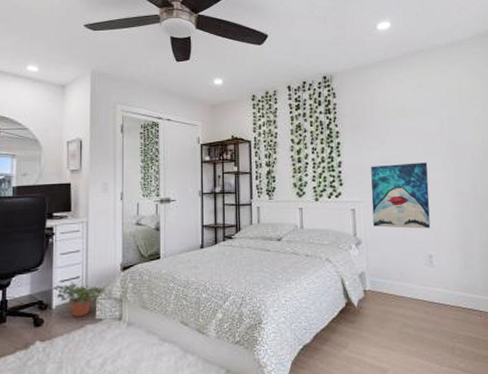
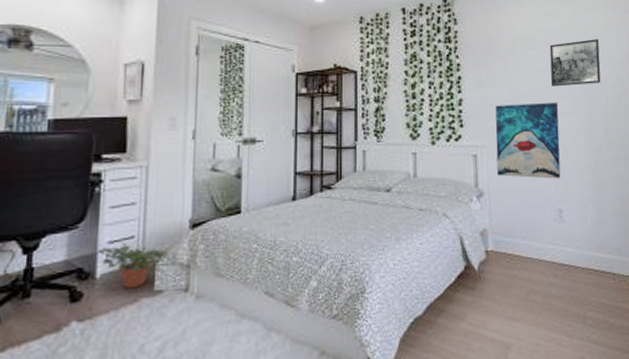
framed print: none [419,105,467,148] -> present [549,39,601,87]

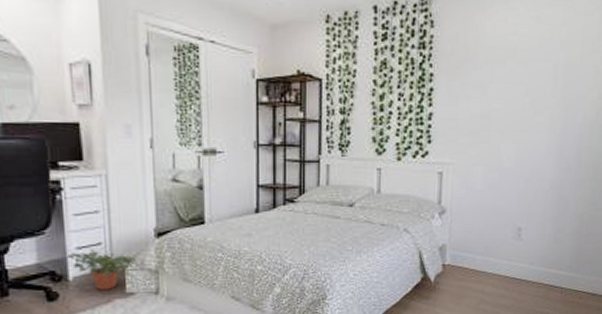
wall art: present [495,102,561,179] -> none [461,119,533,198]
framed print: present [549,39,601,87] -> none [527,49,586,102]

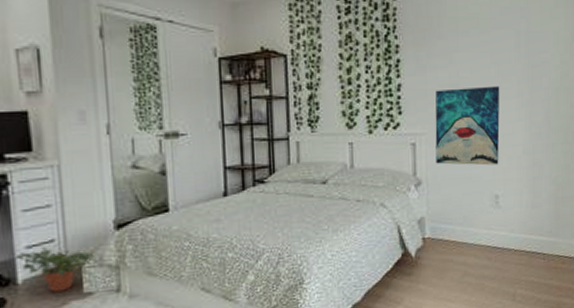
wall art: none [461,119,533,198] -> present [435,86,500,166]

